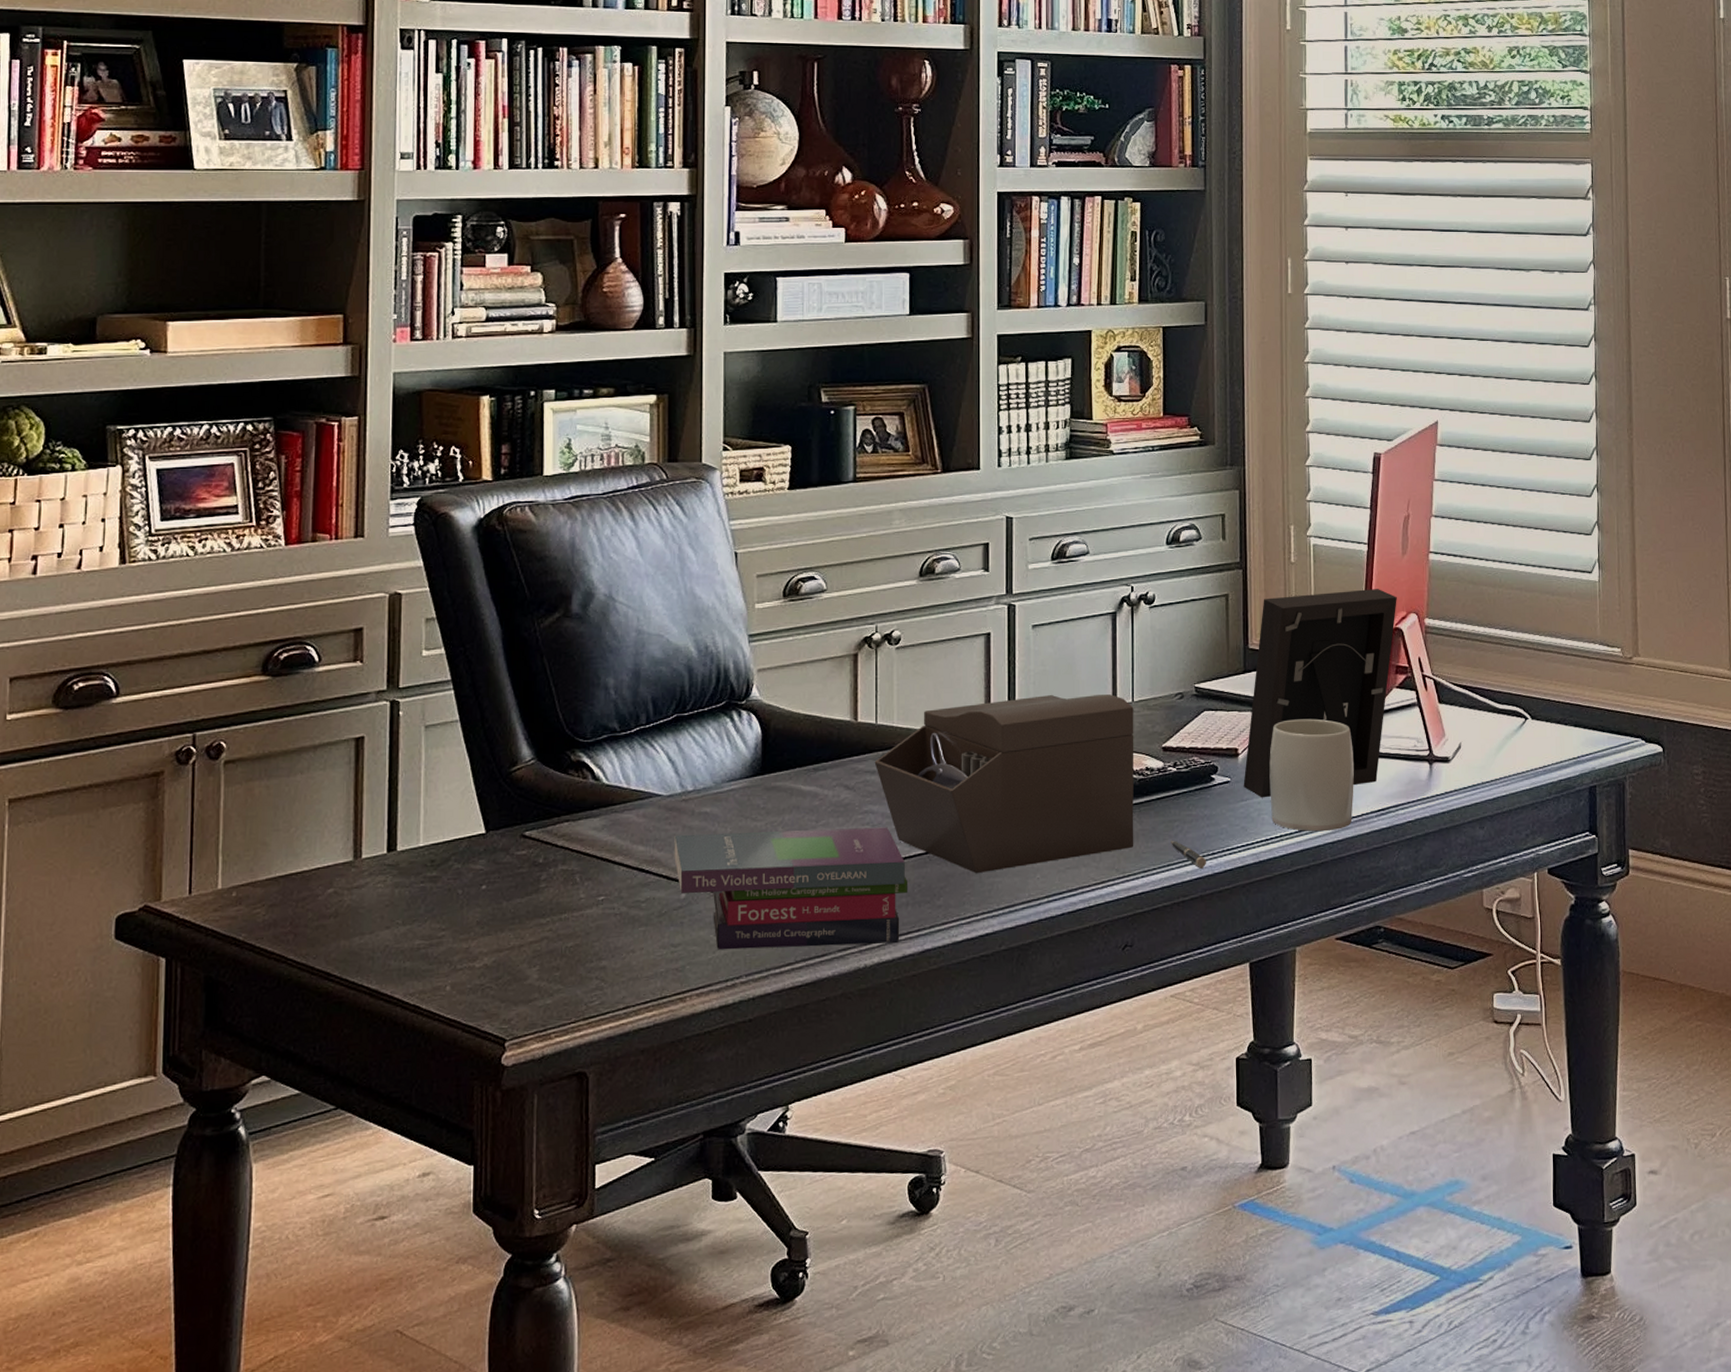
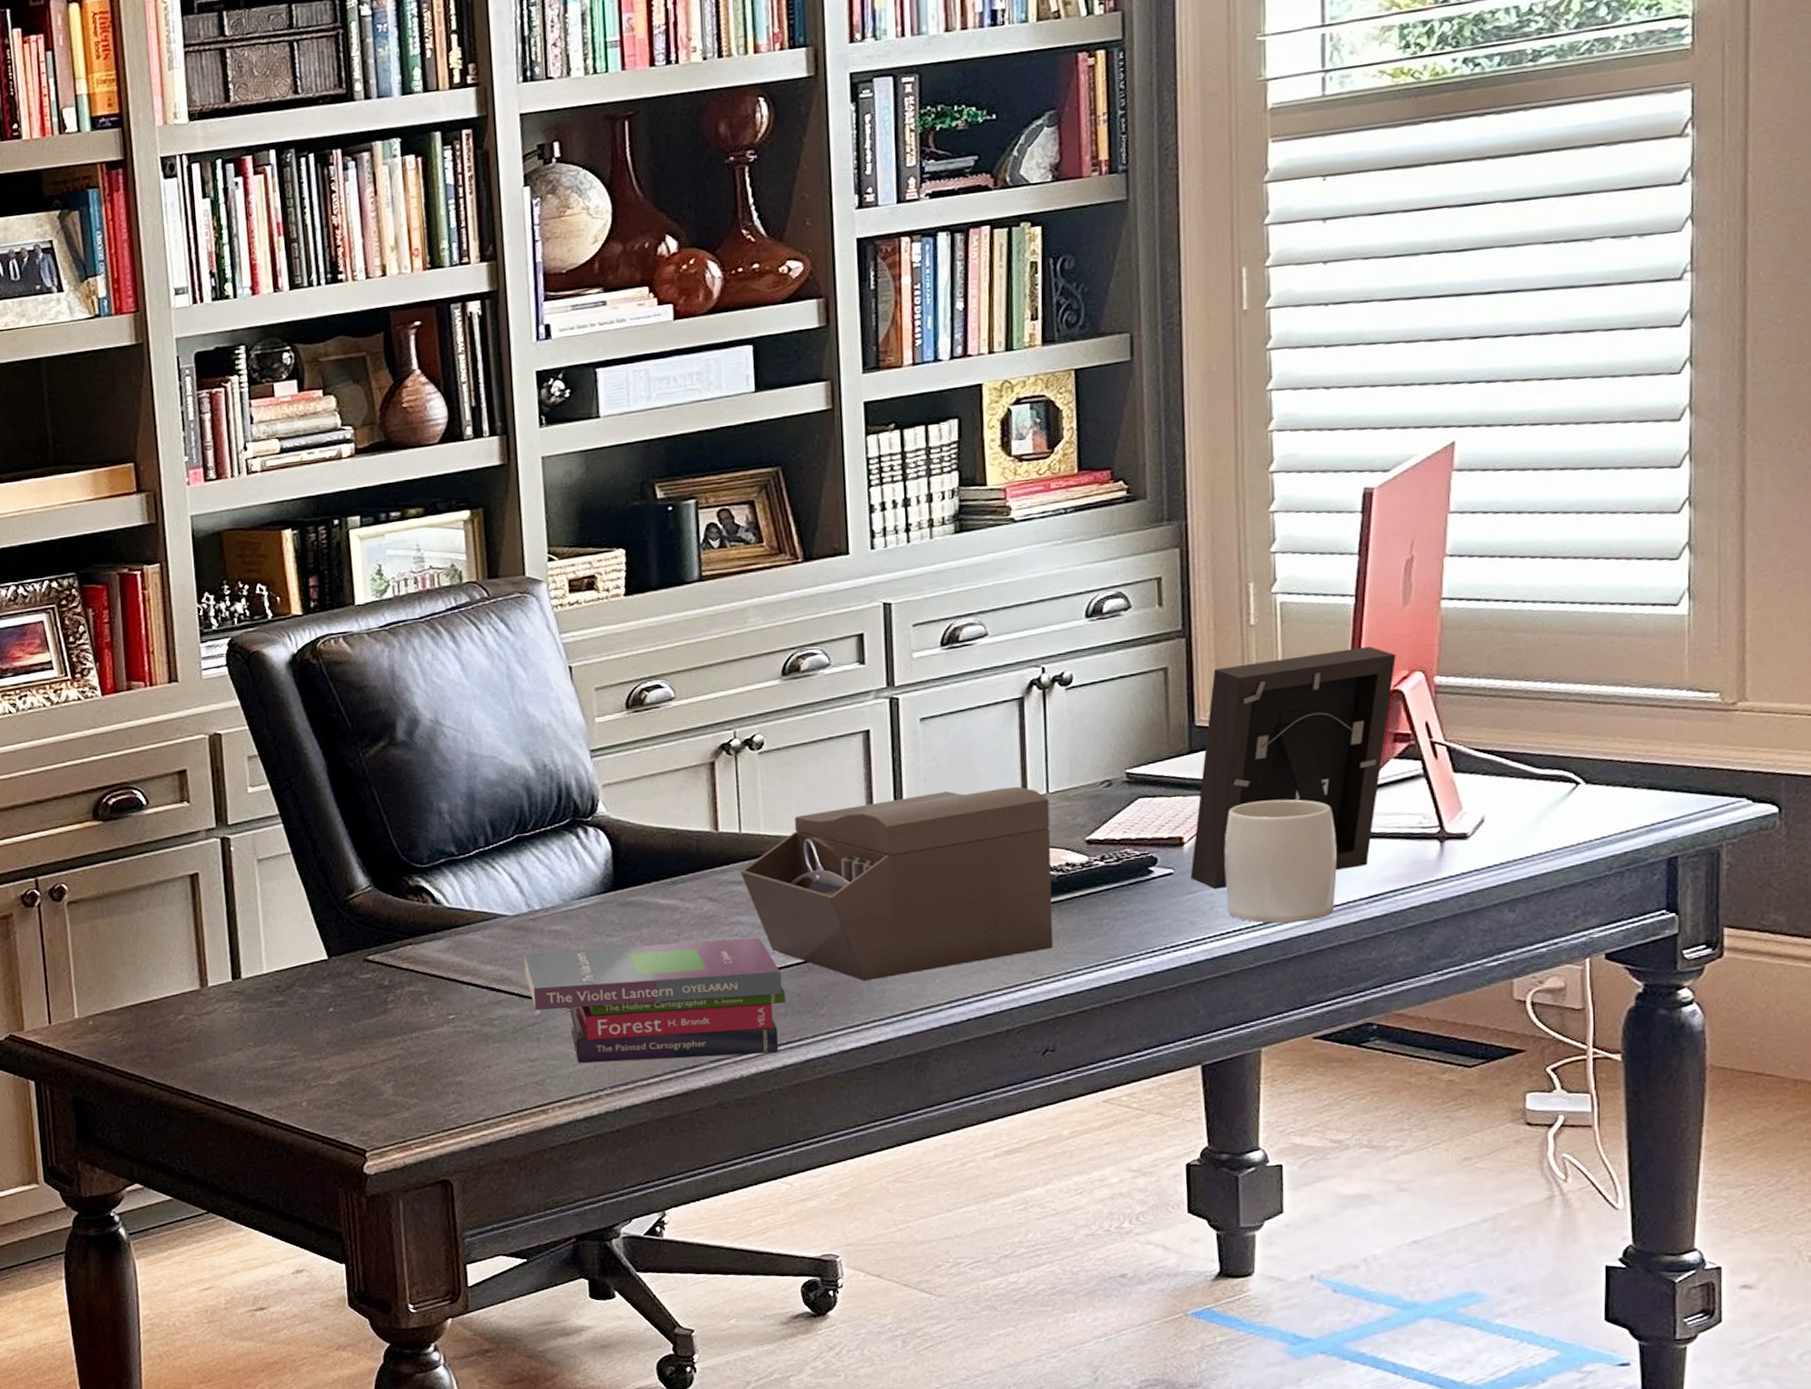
pen: present [1171,841,1206,870] -> none [1099,939,1144,969]

